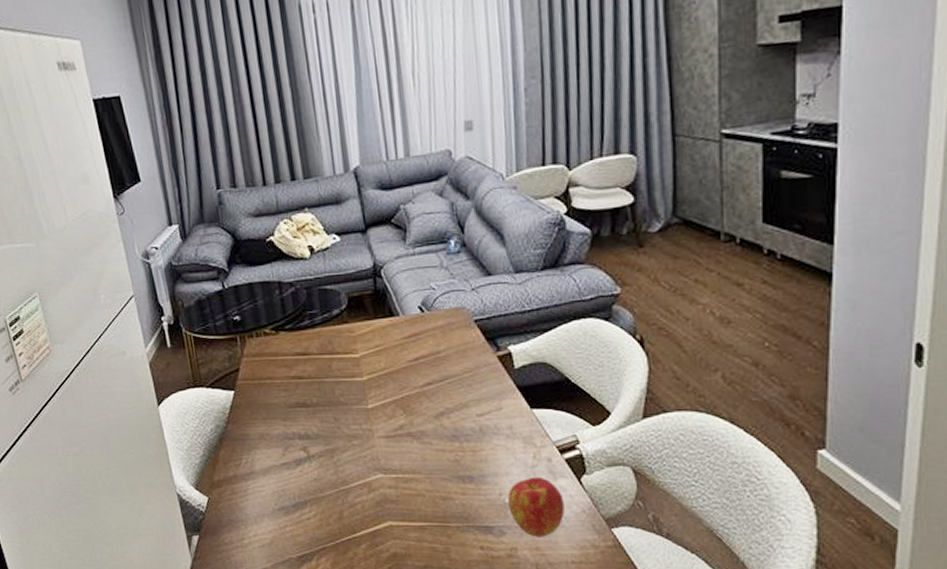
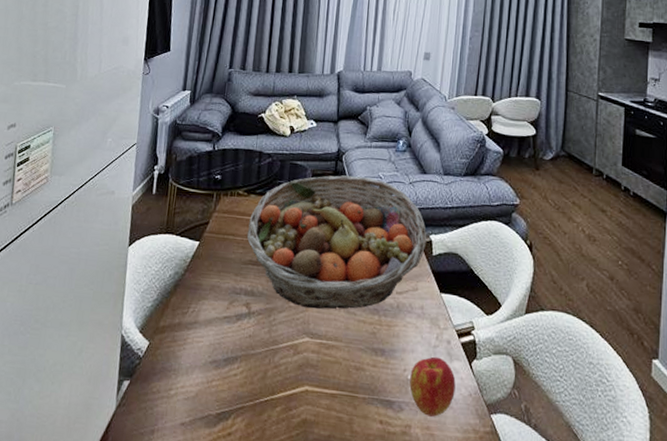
fruit basket: none [284,291,505,444] -> present [246,175,427,309]

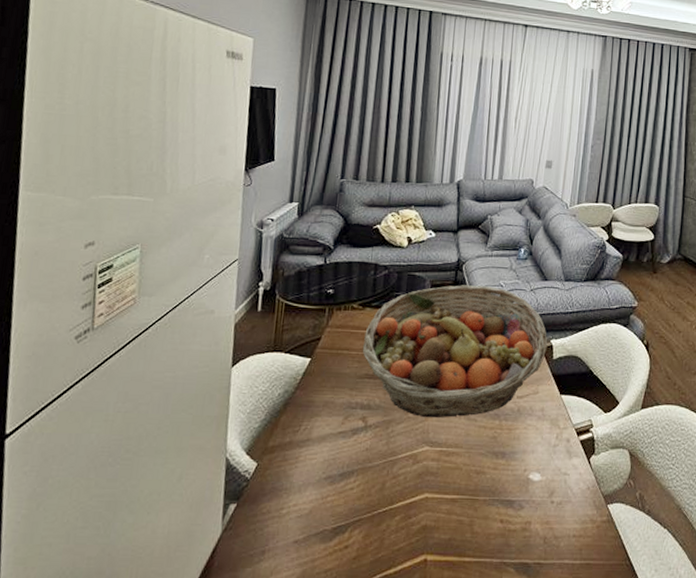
apple: present [409,356,456,417] -> none [530,455,575,512]

